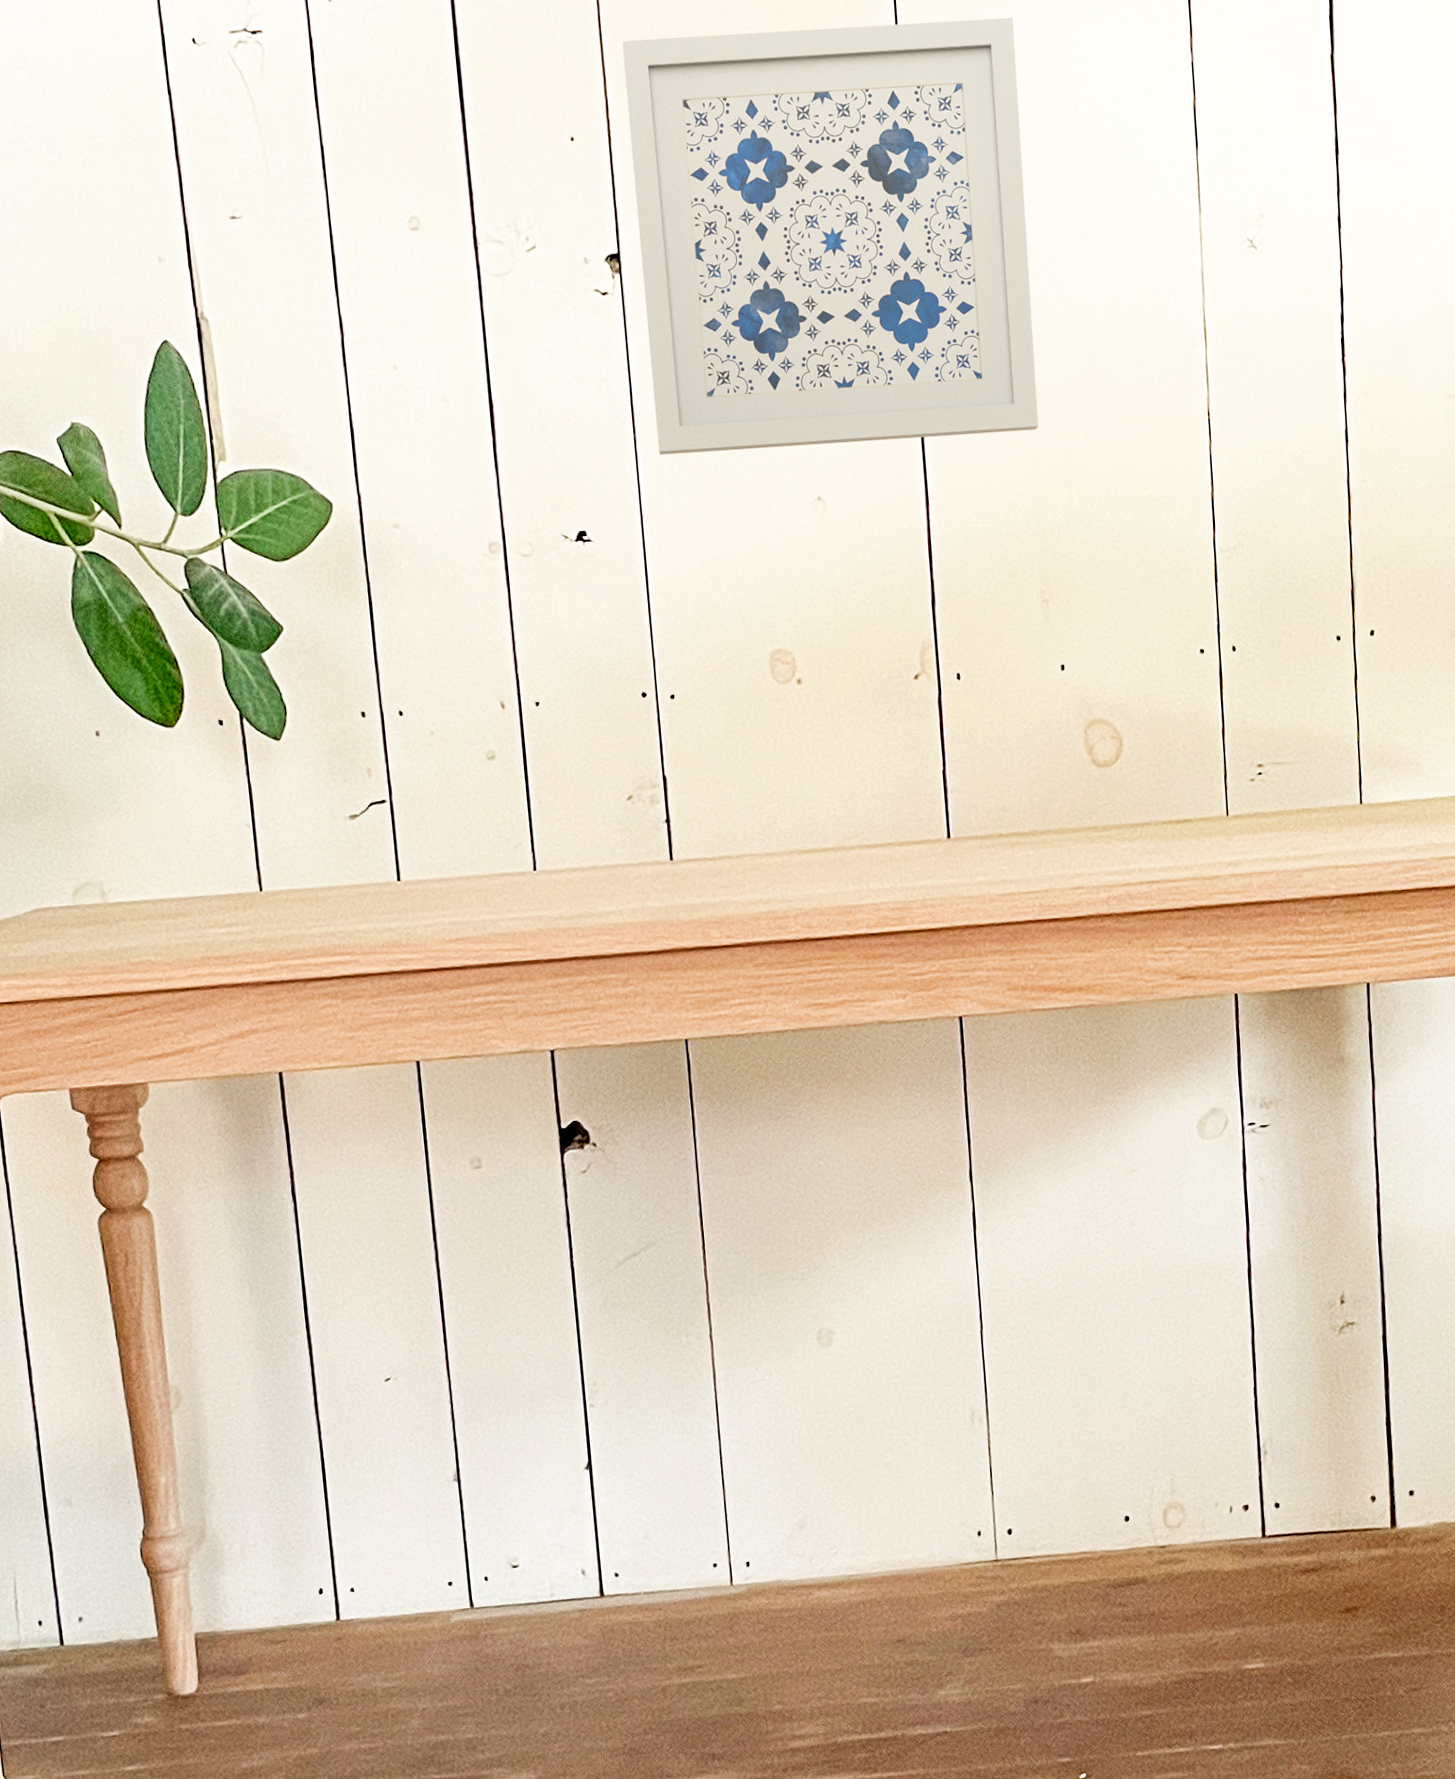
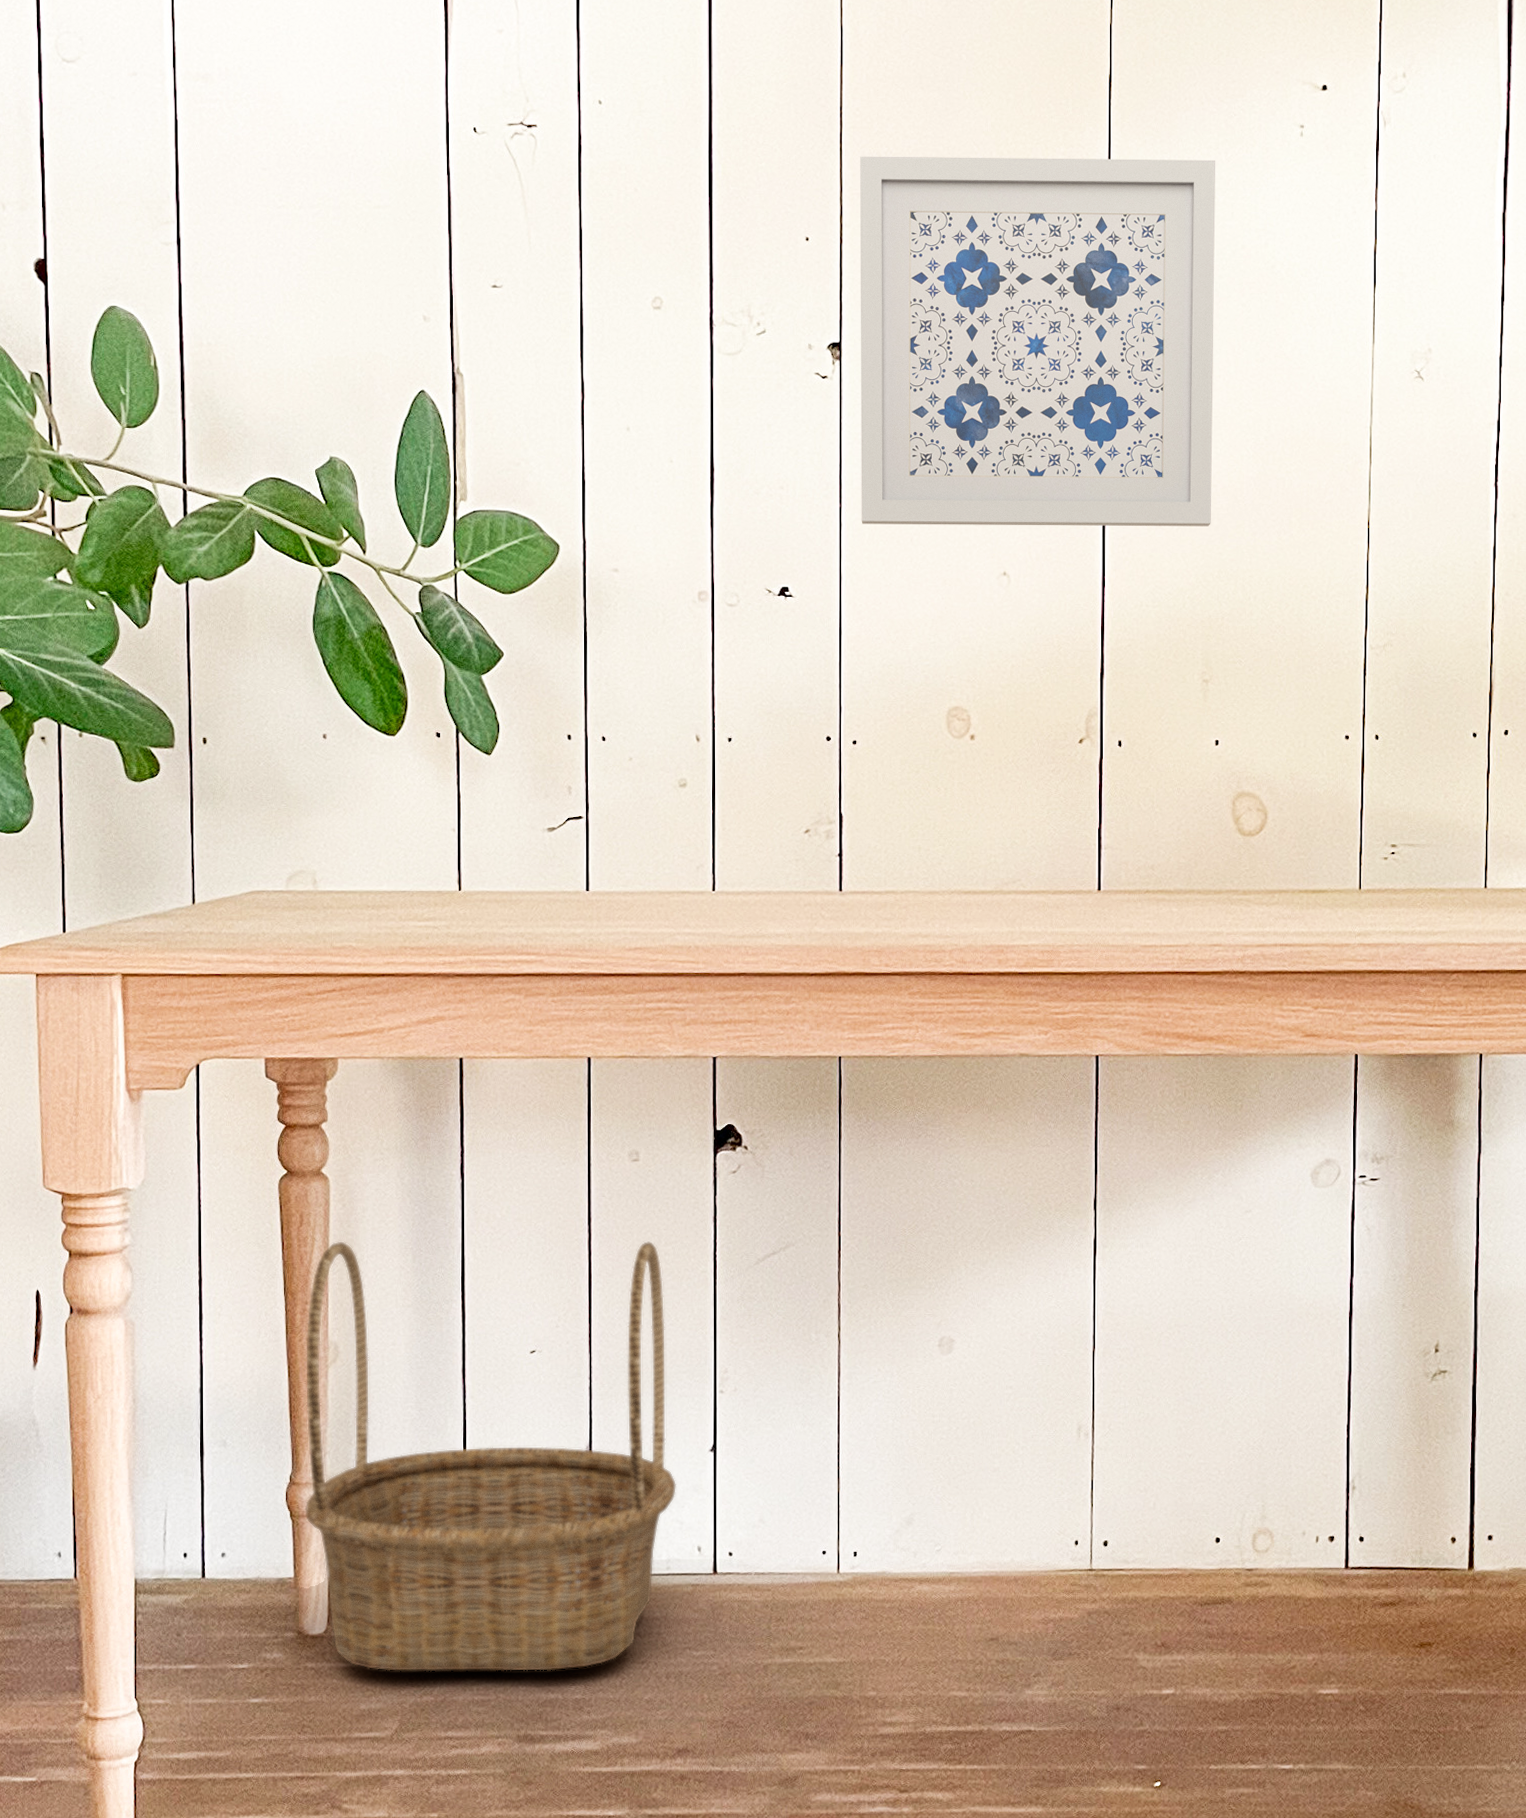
basket: none [143,1253,554,1726] -> present [305,1241,677,1671]

